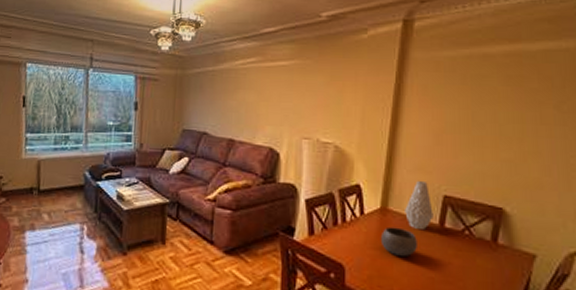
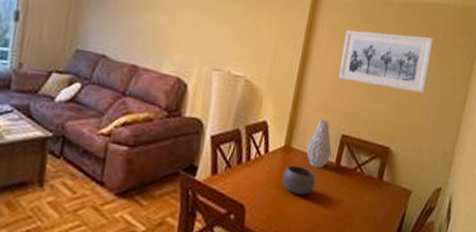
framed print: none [435,86,550,148] -> present [339,30,434,93]

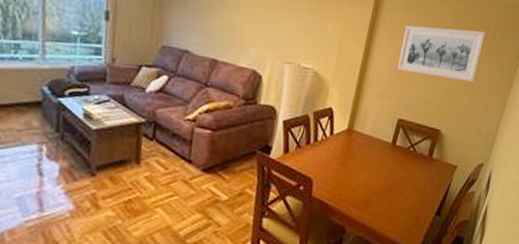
bowl: present [283,165,315,196] -> none [345,145,374,171]
vase: present [306,118,332,169] -> none [366,105,389,148]

